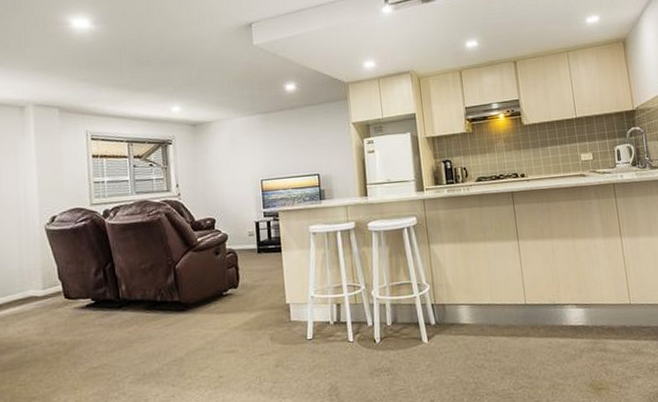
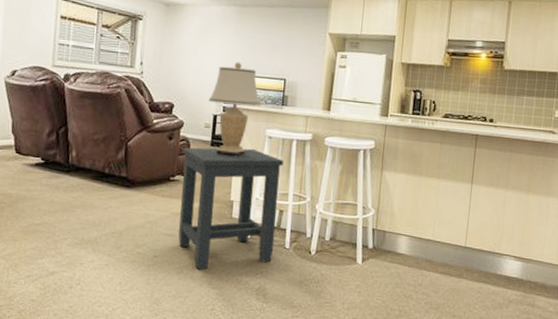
side table: none [230,247,338,382] -> present [178,147,284,270]
table lamp: none [248,166,300,261] -> present [208,62,262,157]

